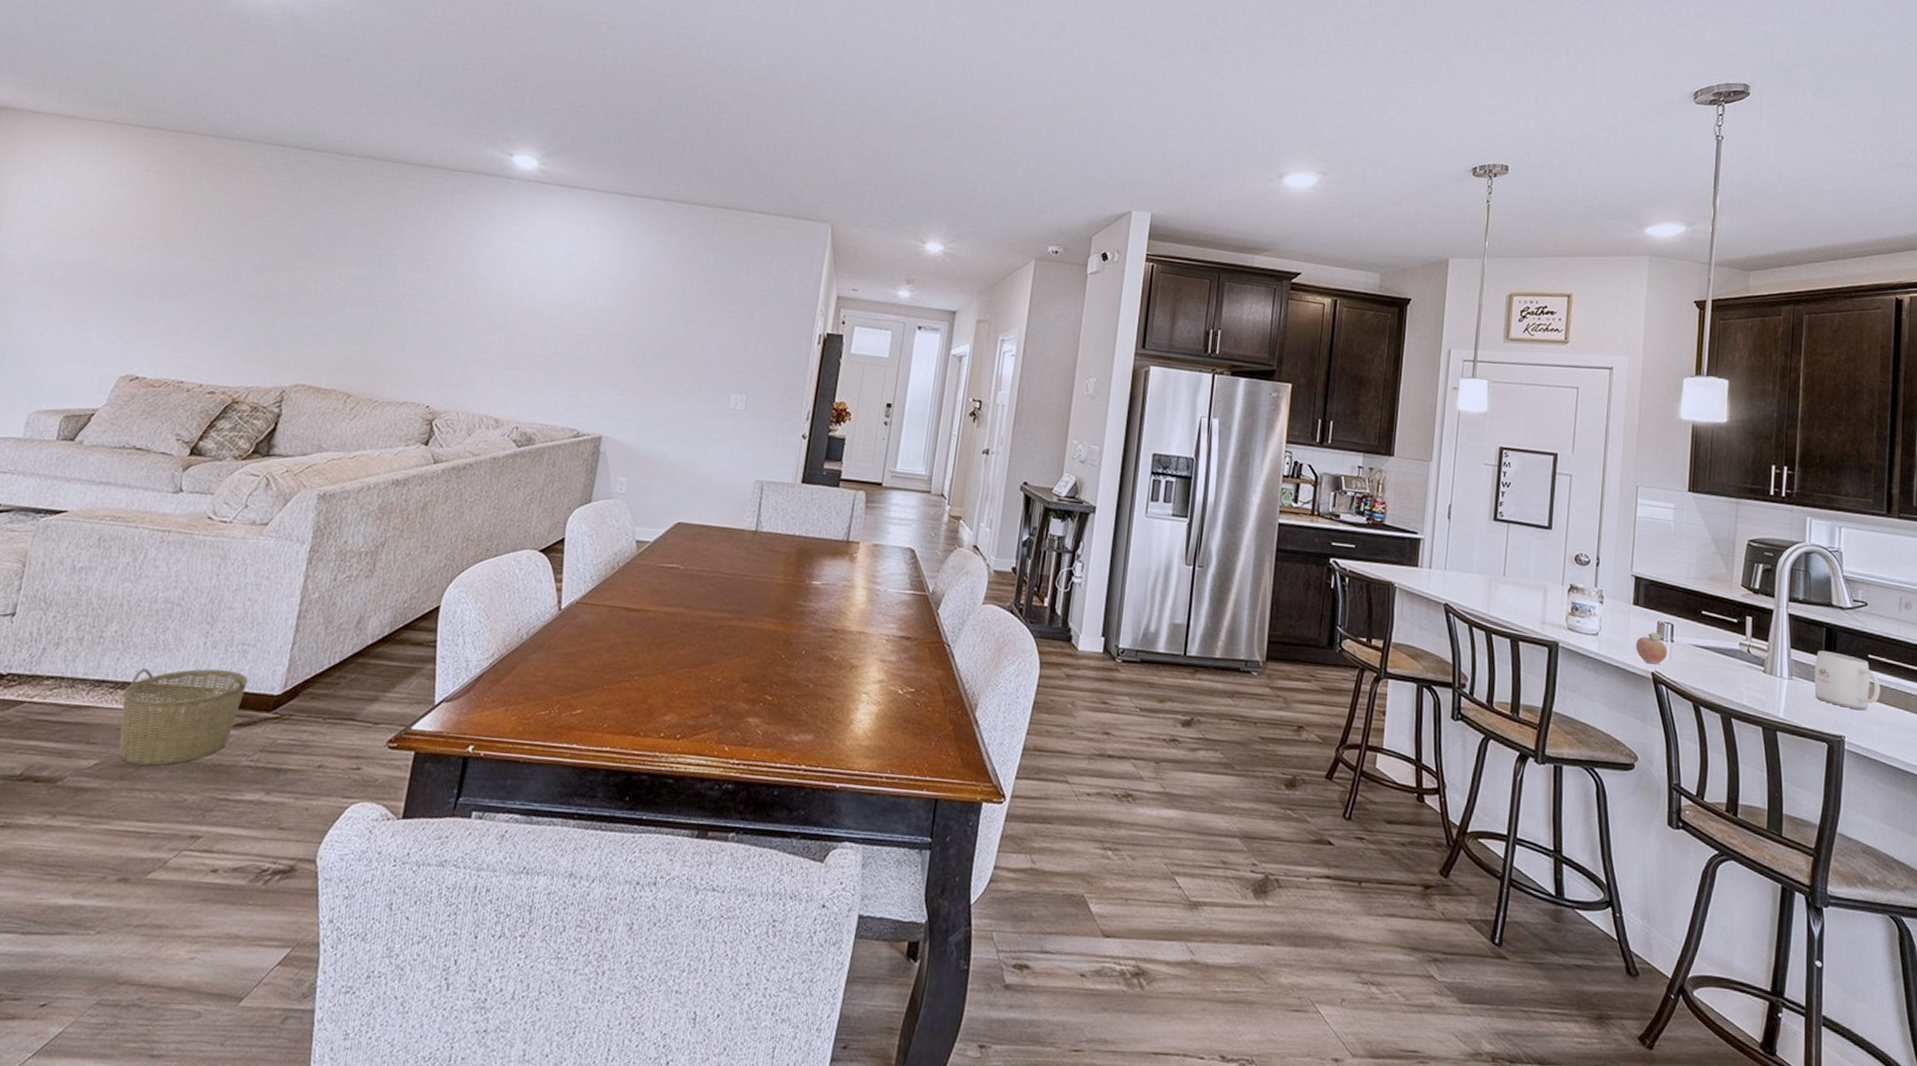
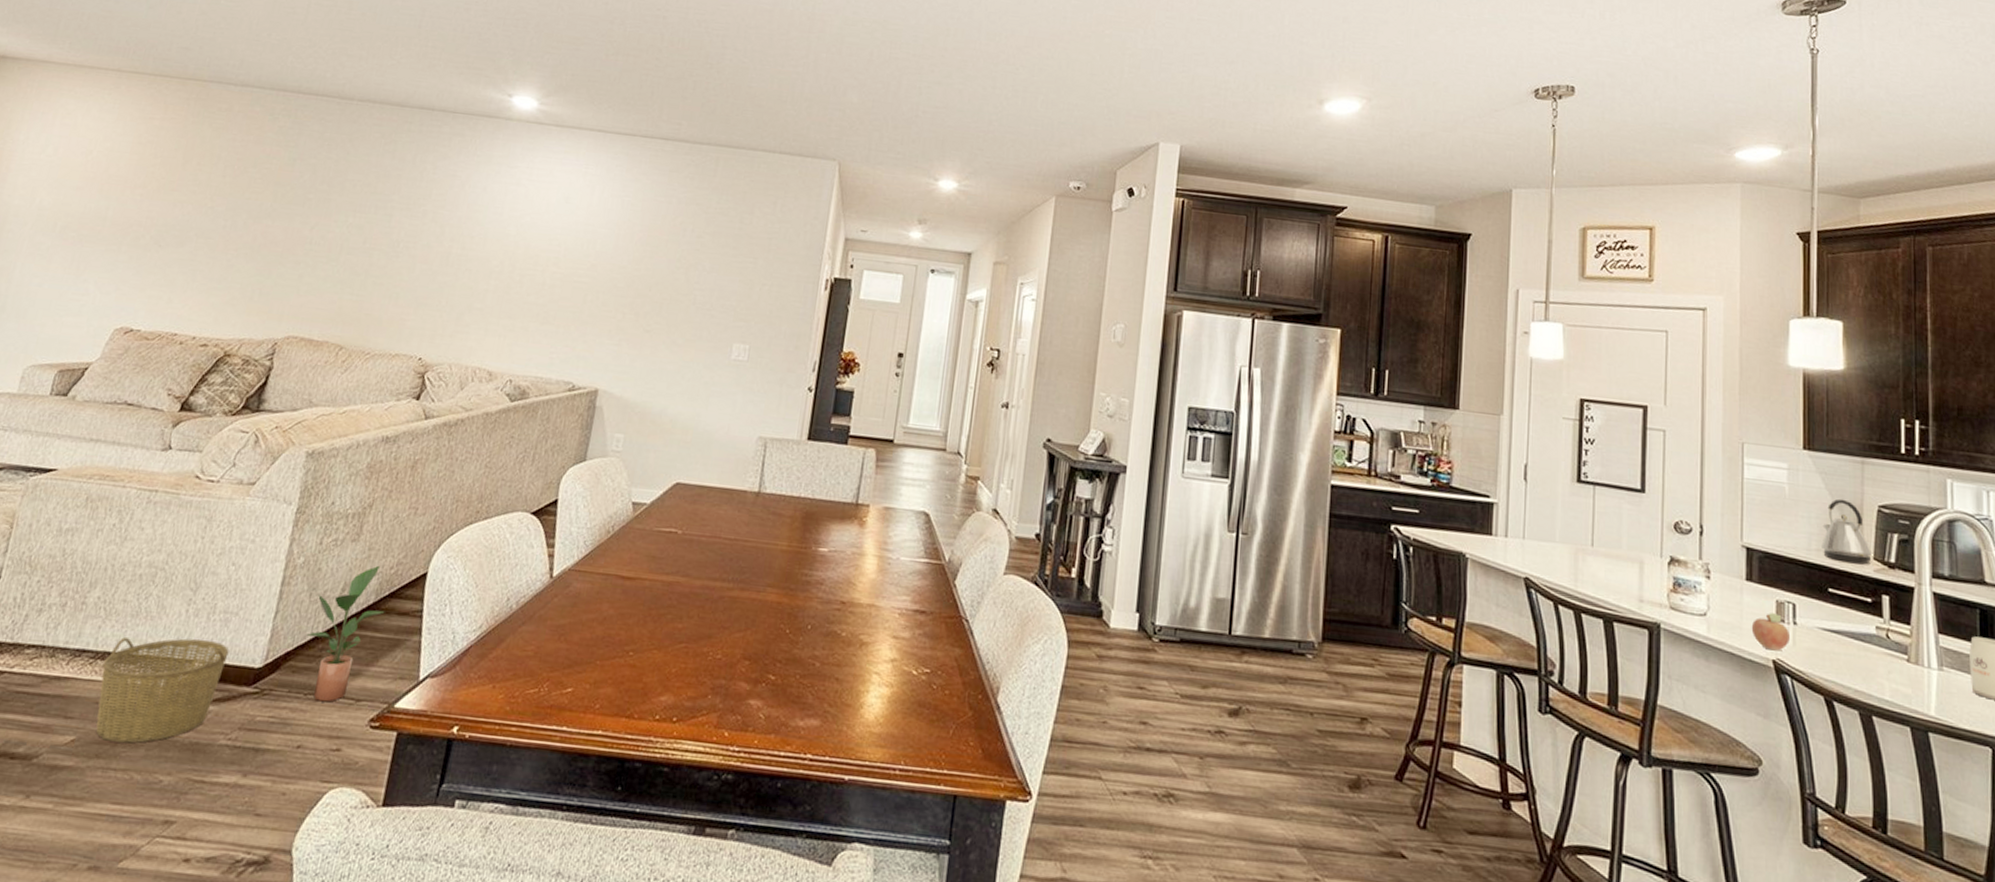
potted plant: none [323,599,400,726] -> present [306,565,385,702]
kettle: none [1698,534,1741,591] -> present [1821,499,1873,565]

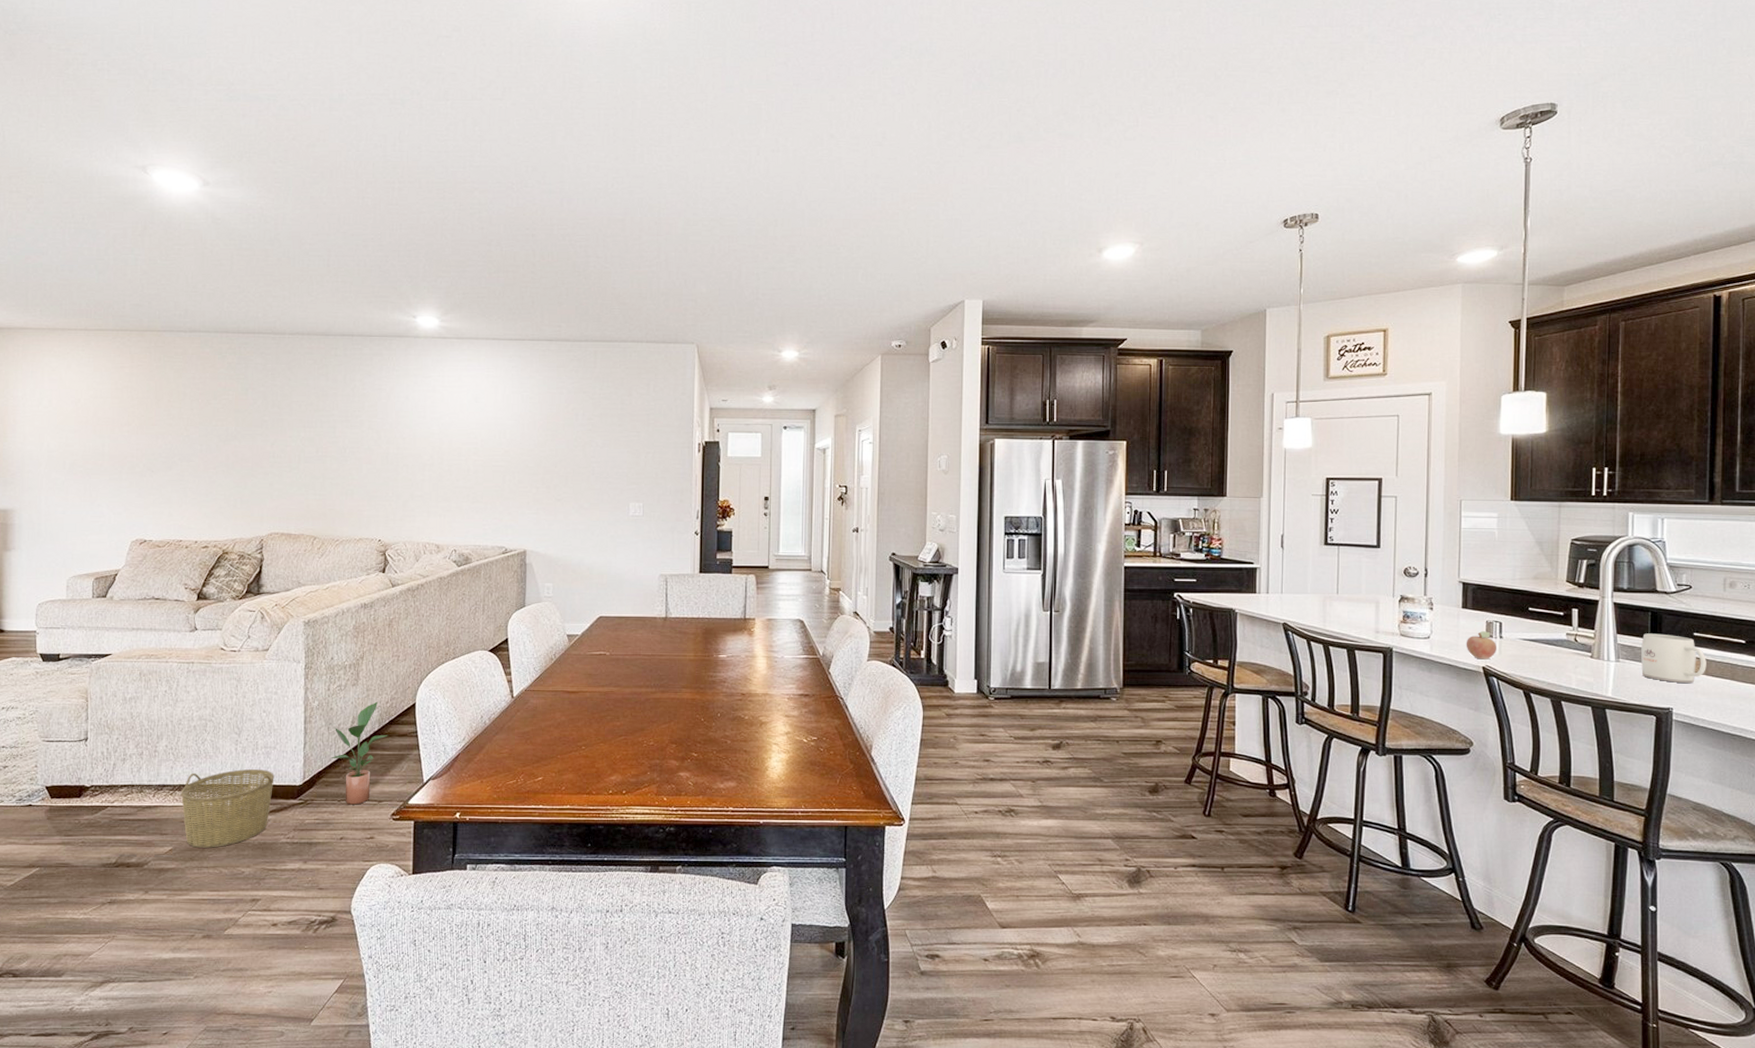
kettle: present [1821,499,1873,565] -> none [1524,537,1566,587]

